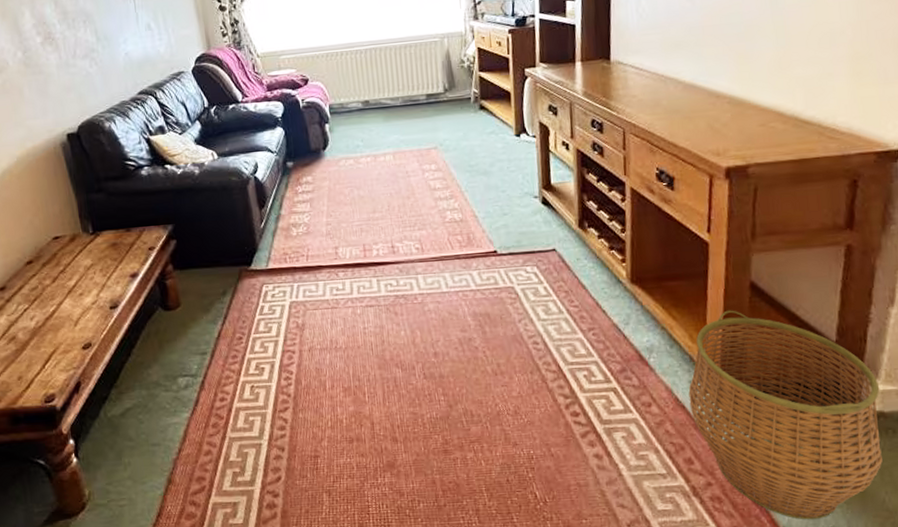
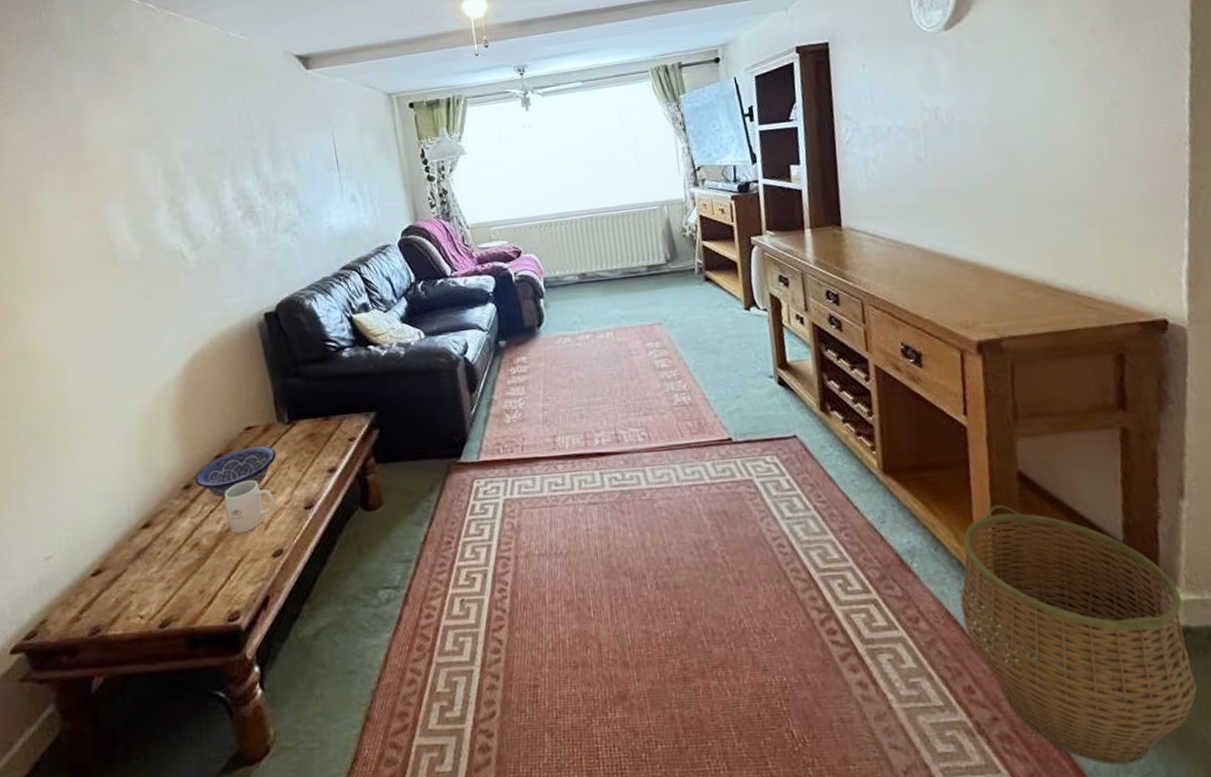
decorative bowl: none [9,253,82,299] -> present [195,445,276,499]
mug: none [36,283,83,330] -> present [224,479,275,534]

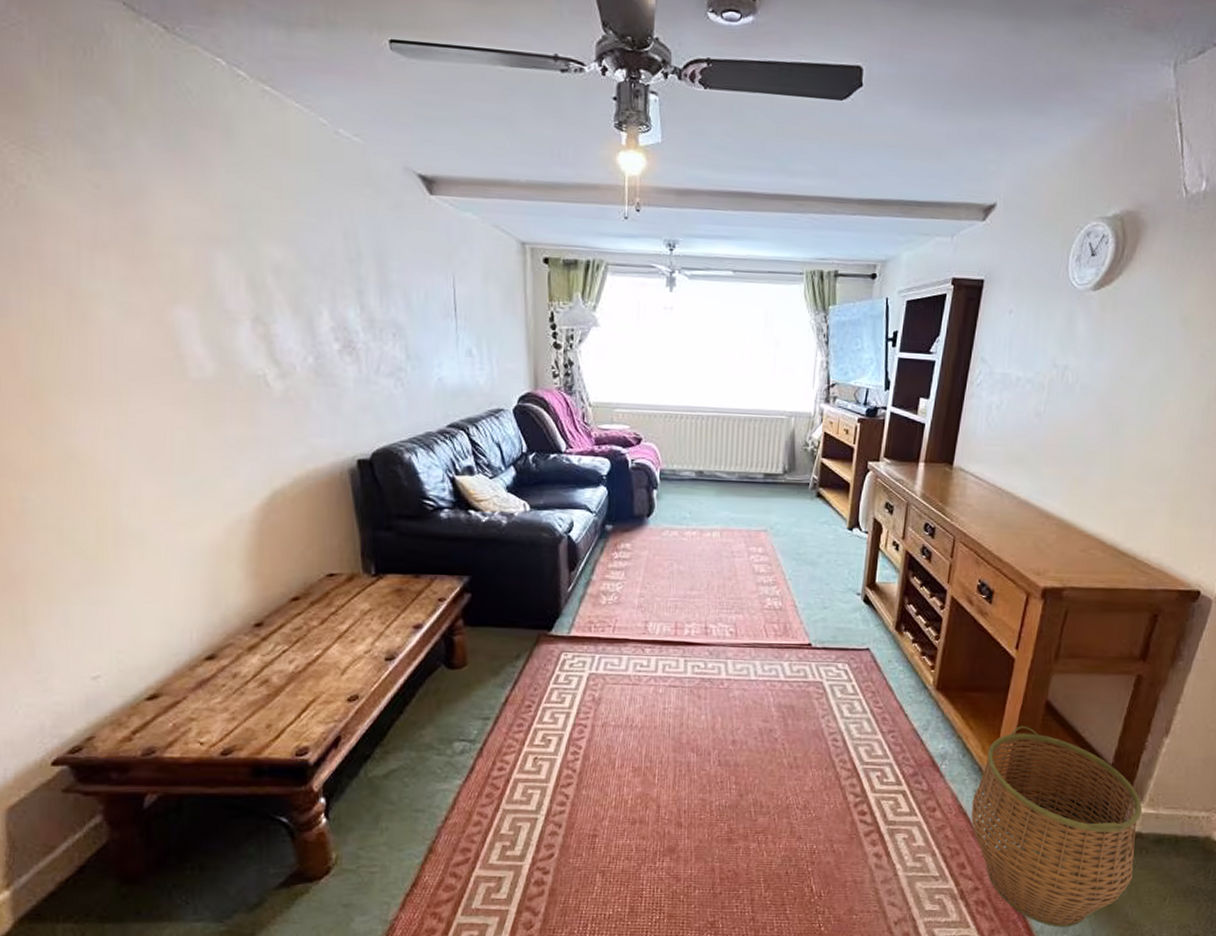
decorative bowl: present [195,445,276,499] -> none [268,593,359,641]
mug: present [224,479,275,534] -> none [299,626,354,676]

